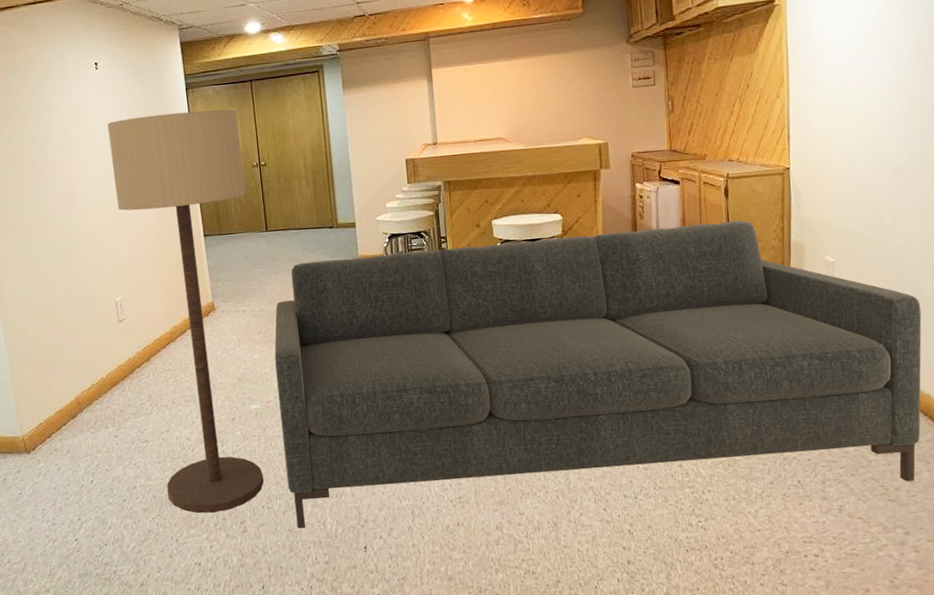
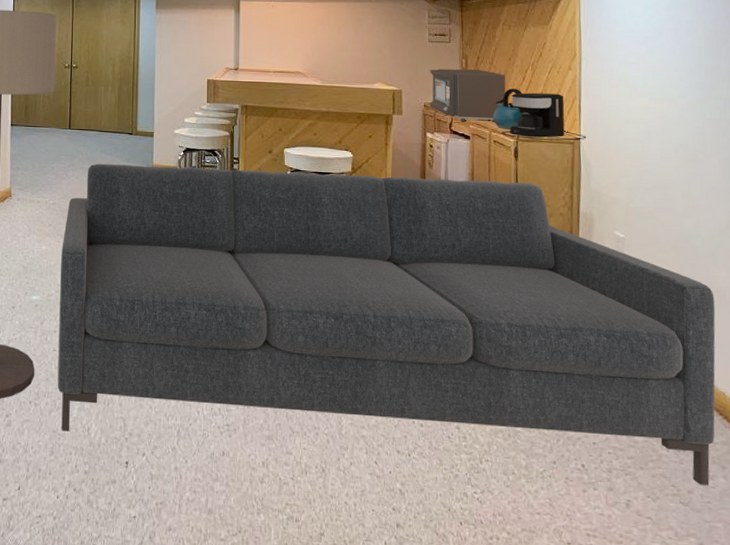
microwave: none [636,110,714,168] -> present [429,68,506,123]
kettle: none [701,125,738,169] -> present [492,88,529,130]
coffee maker: none [710,124,796,176] -> present [501,92,587,141]

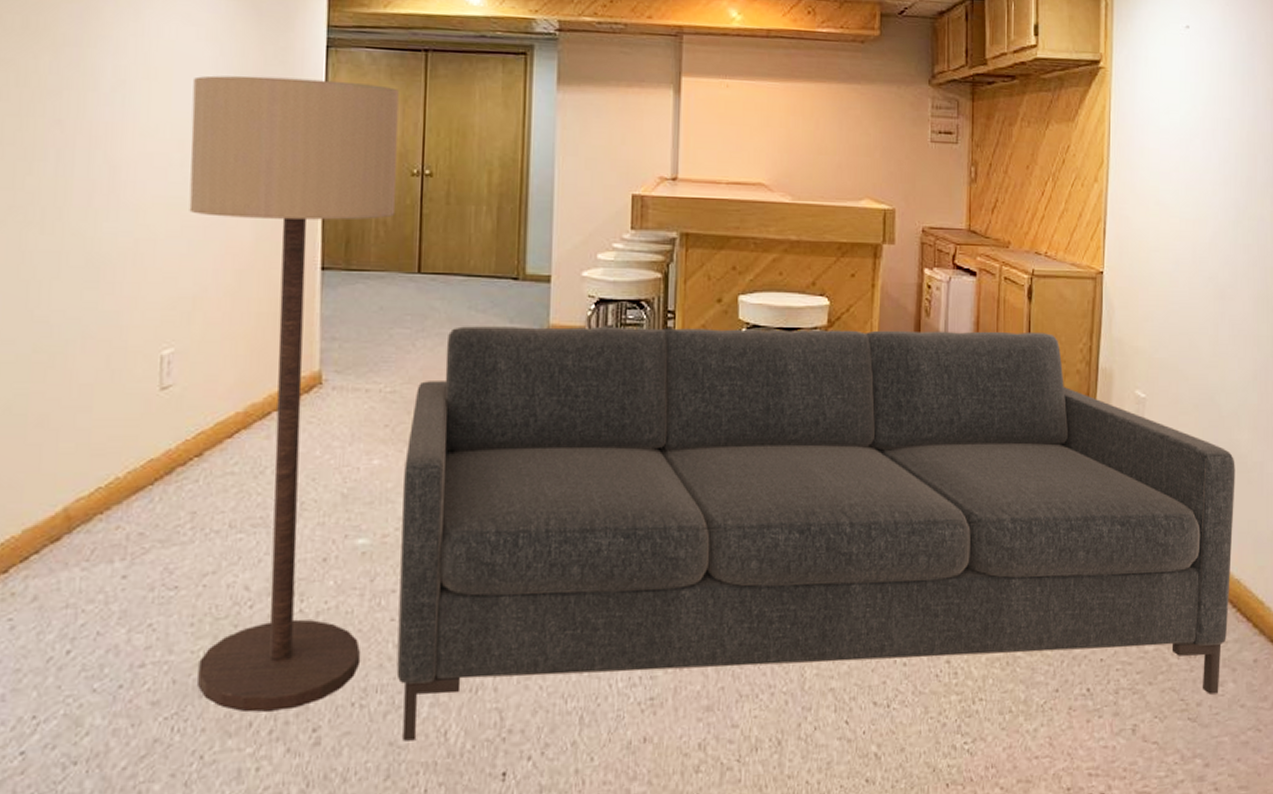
microwave: present [429,68,506,123] -> none [929,179,1021,254]
kettle: present [492,88,529,130] -> none [1004,207,1047,262]
coffee maker: present [501,92,587,141] -> none [1013,212,1111,276]

